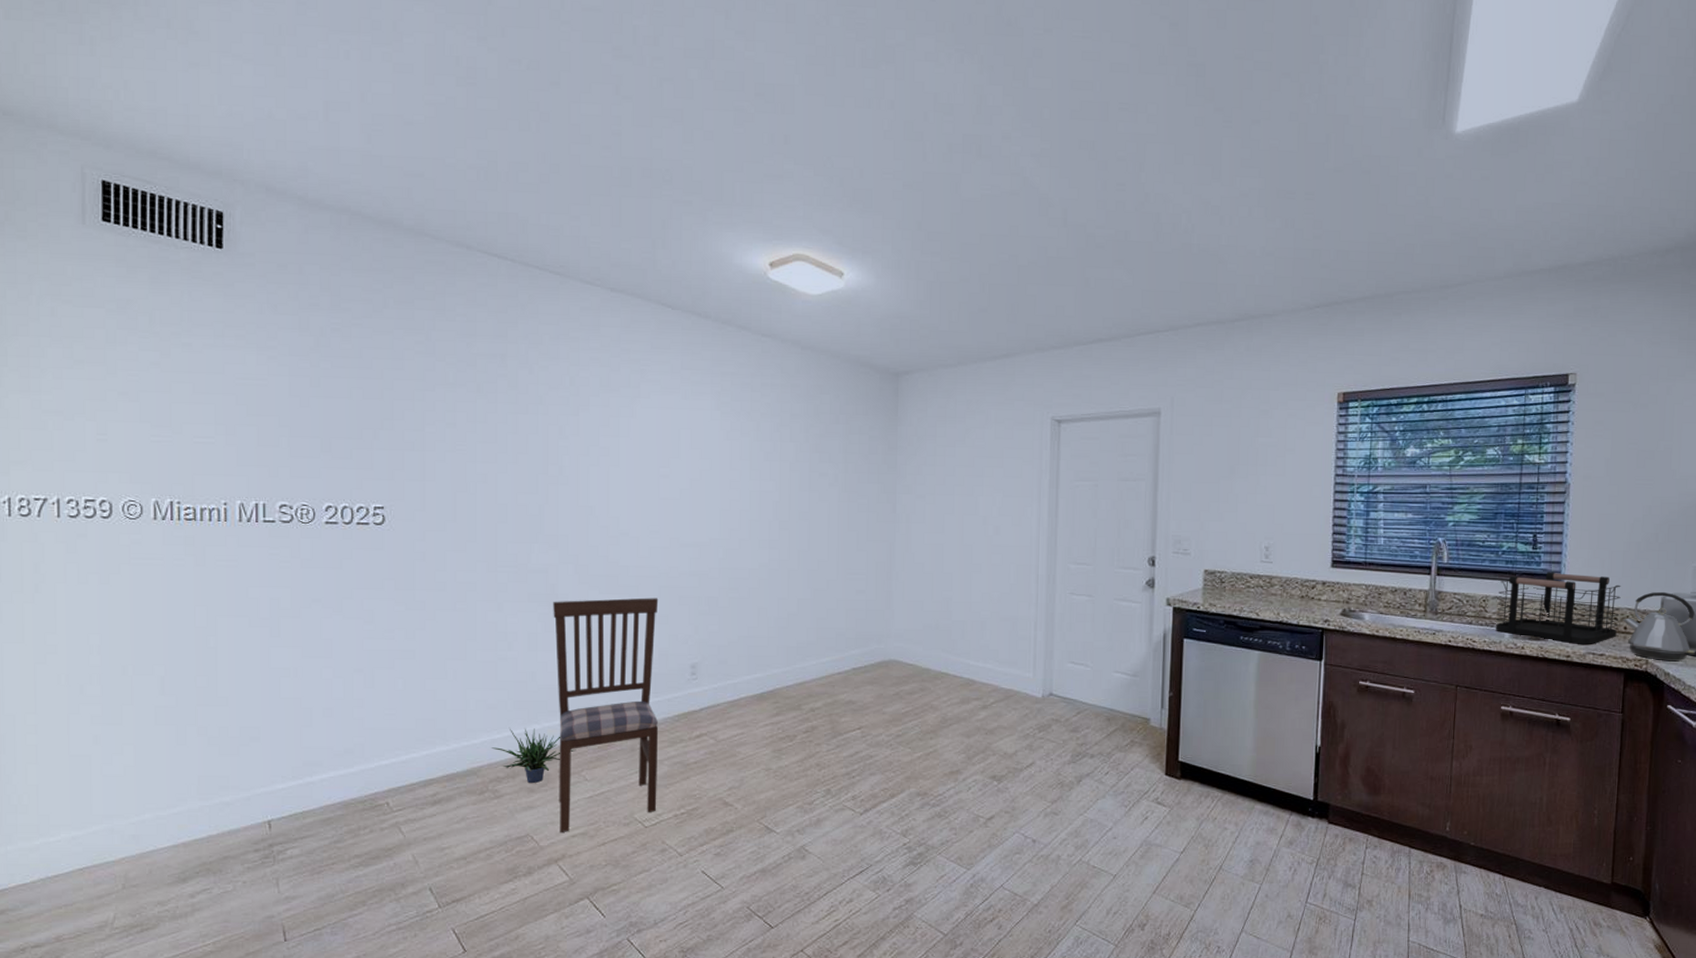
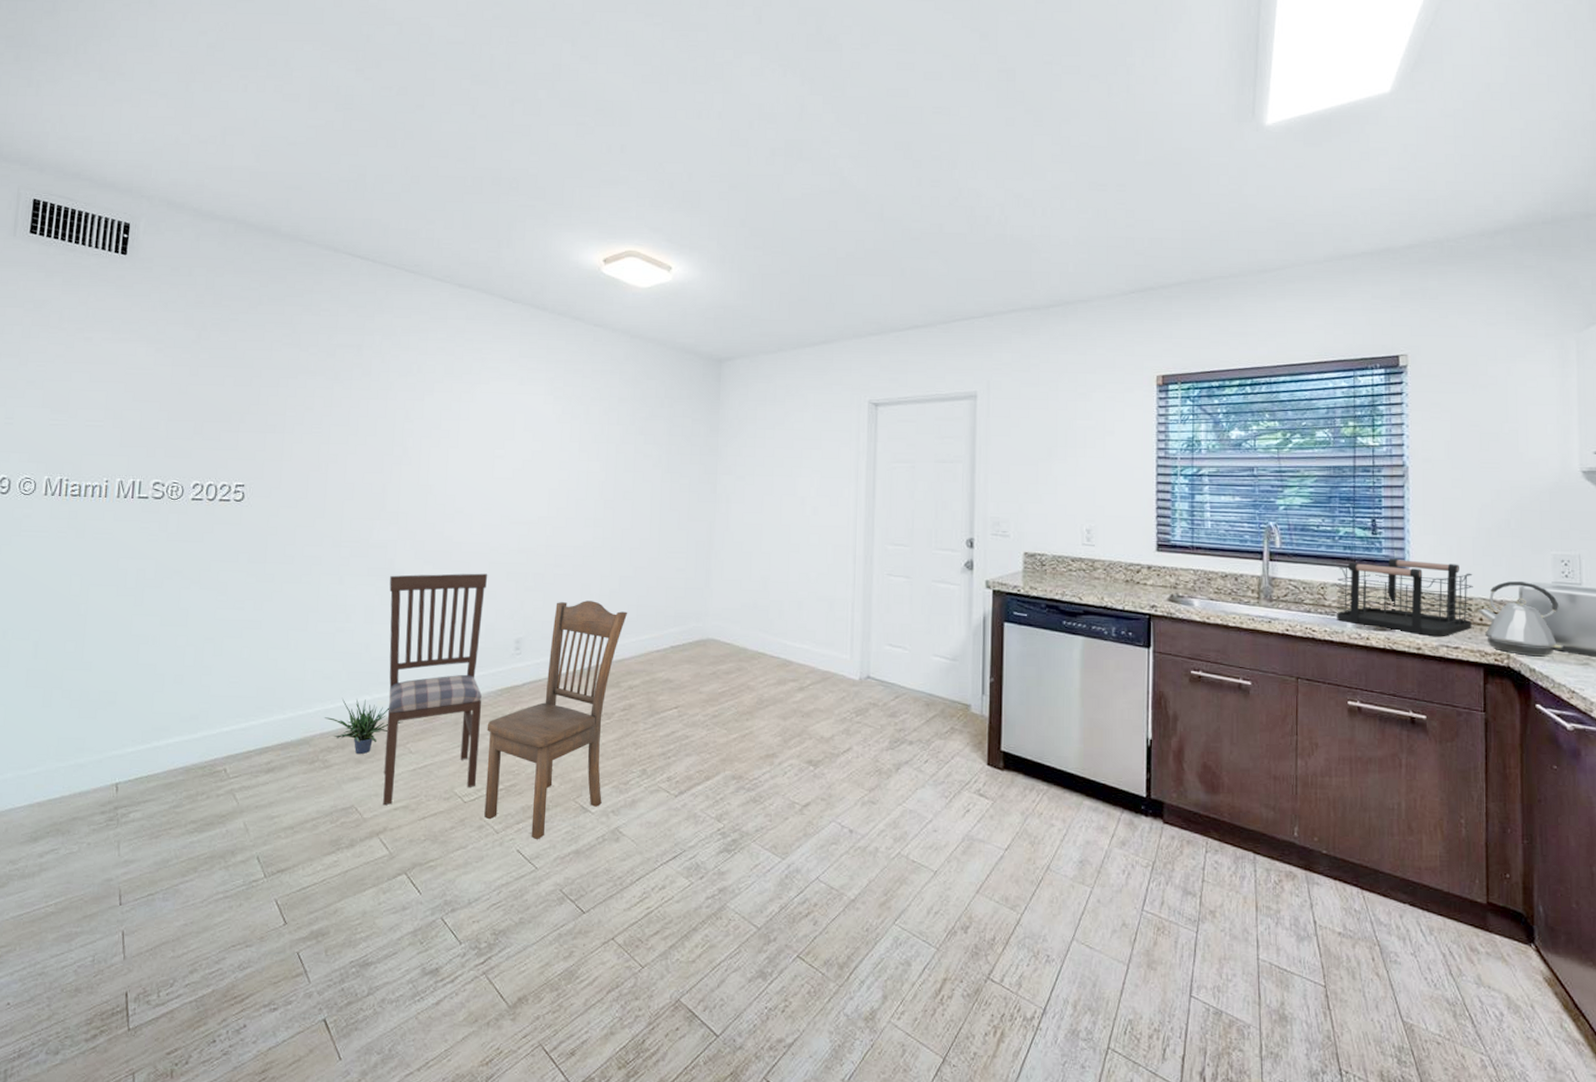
dining chair: none [665,624,808,860] -> present [484,601,628,839]

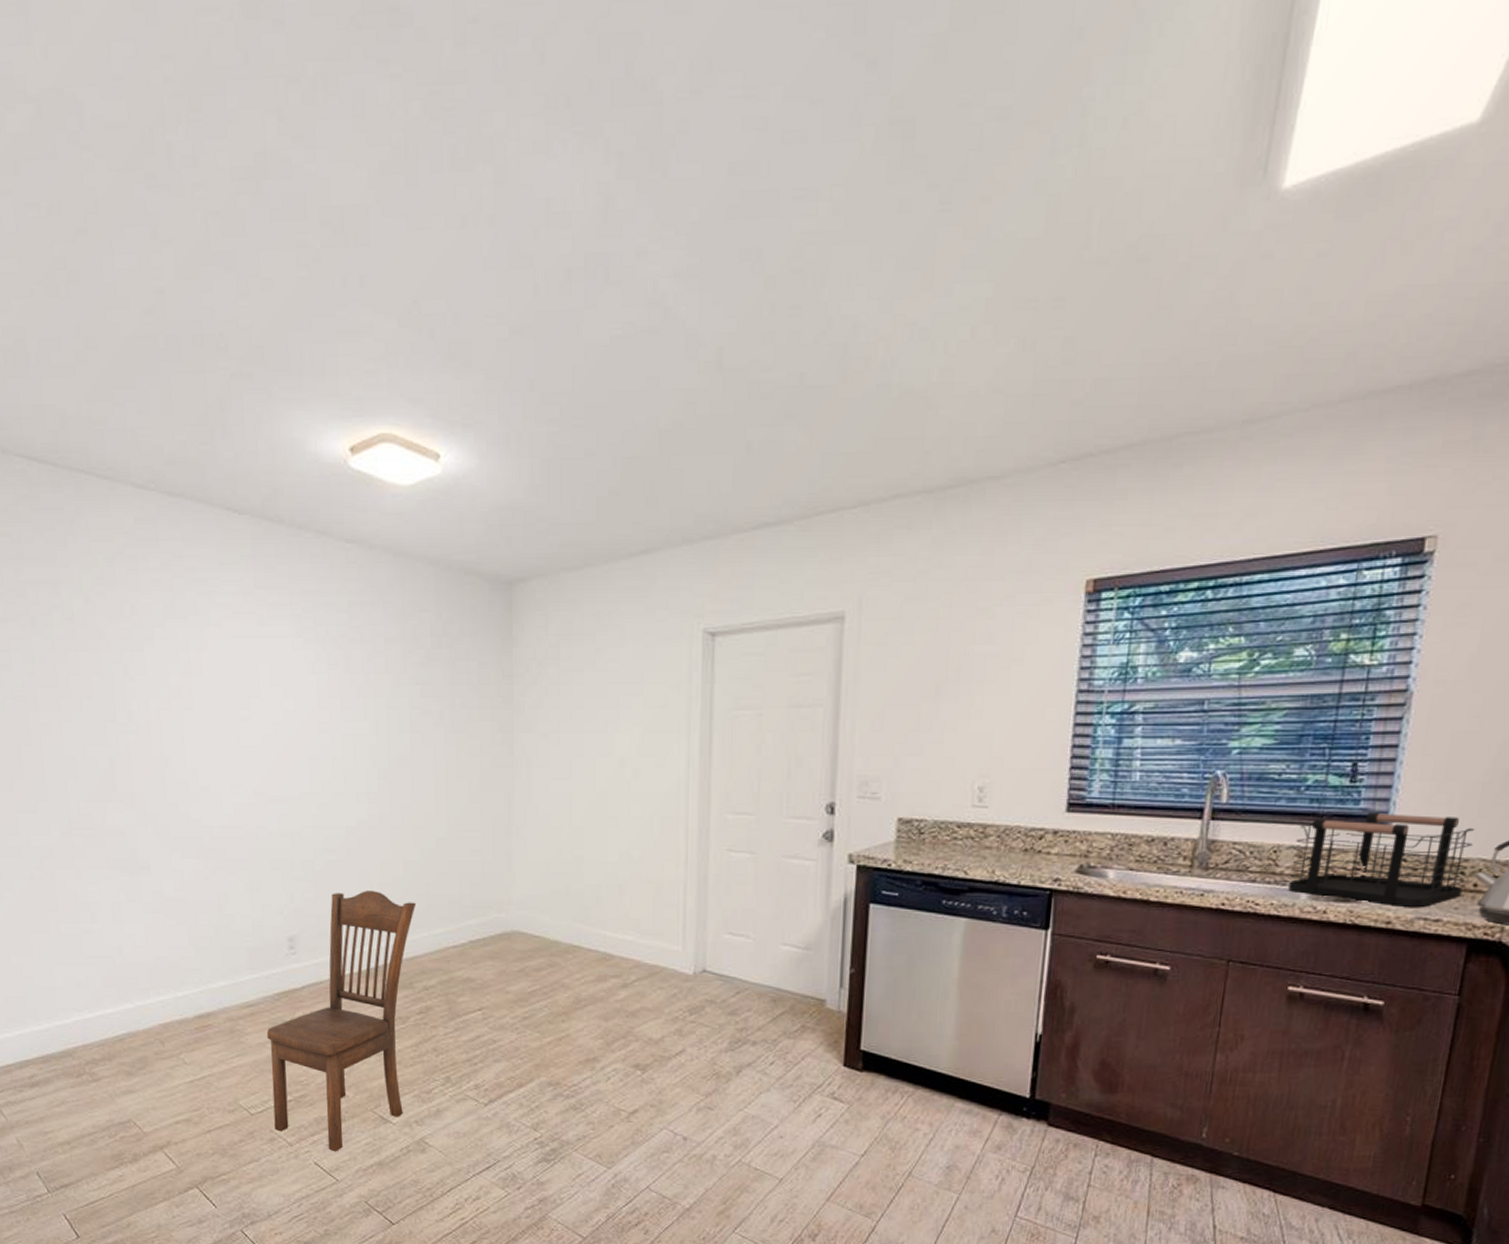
potted plant: present [325,698,403,754] -> none [85,1007,173,1066]
dining chair: present [383,573,488,806] -> none [134,862,262,1119]

